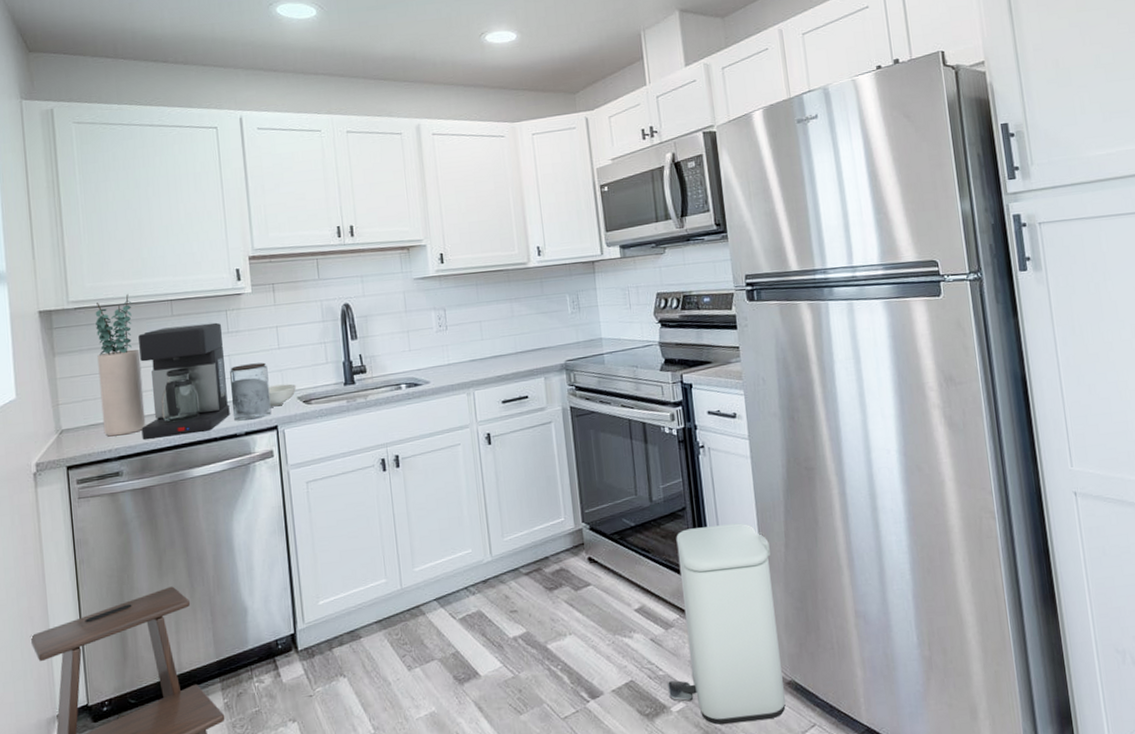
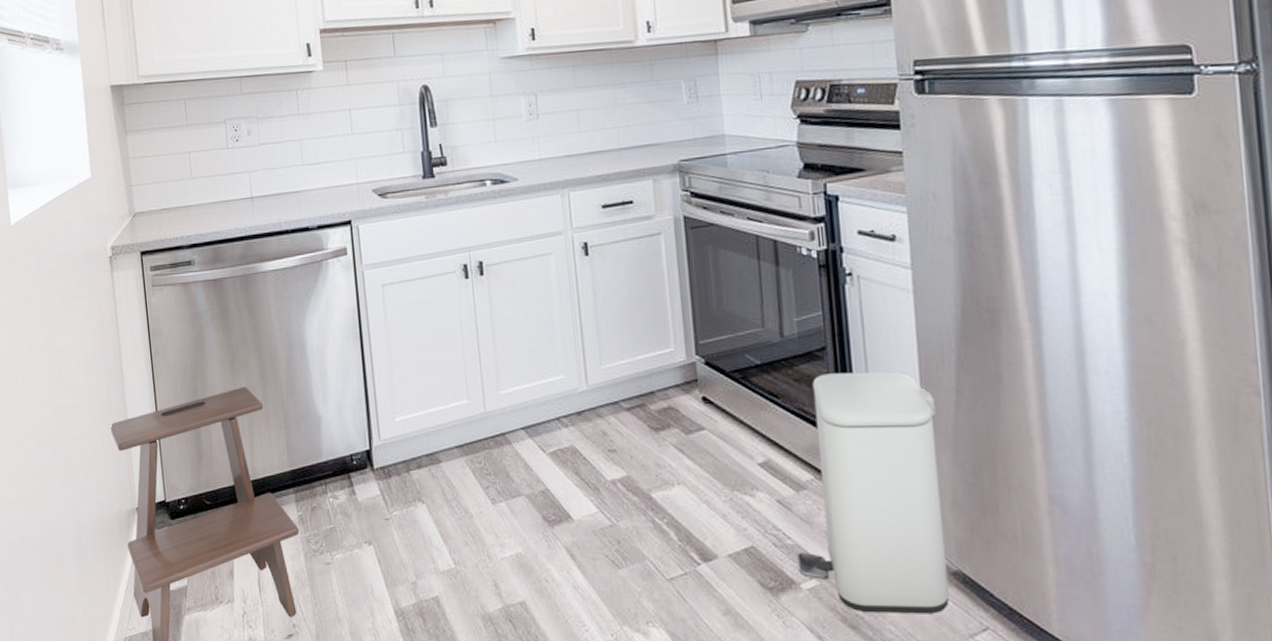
vase: present [95,293,146,437] -> none [165,68,217,223]
coffee maker: present [138,322,230,440] -> none [208,103,302,229]
jar: present [230,362,272,422] -> none [301,149,345,214]
bowl: present [268,383,297,407] -> none [341,174,372,200]

